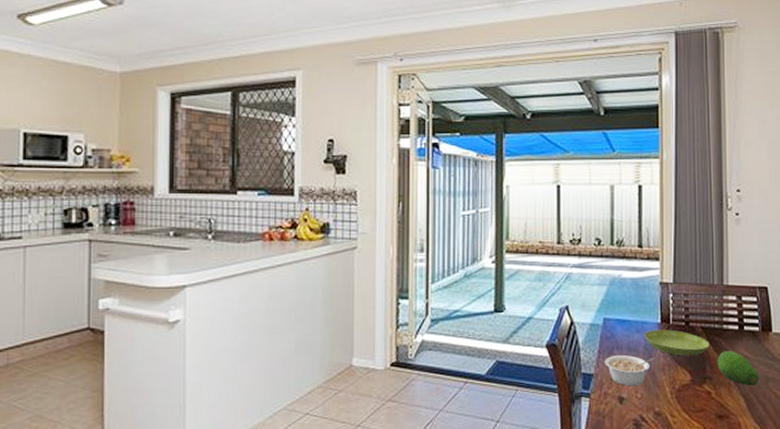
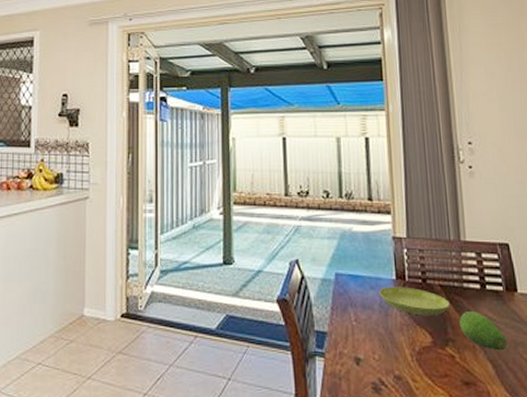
legume: present [605,355,656,386] -> none [338,313,393,346]

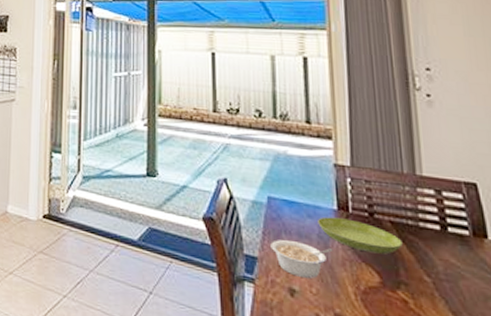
legume: none [338,313,393,346] -> present [271,240,333,279]
fruit: present [459,312,508,351] -> none [414,254,475,303]

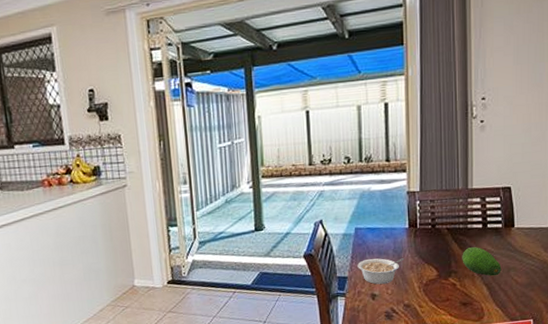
saucer: present [318,217,403,255] -> none [394,233,455,255]
fruit: none [414,254,475,303] -> present [462,247,502,276]

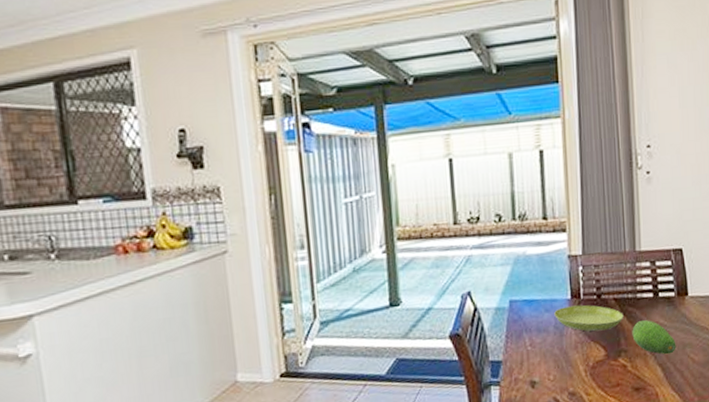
legume: present [357,258,405,284] -> none [513,336,568,369]
saucer: none [394,233,455,255] -> present [554,304,624,332]

